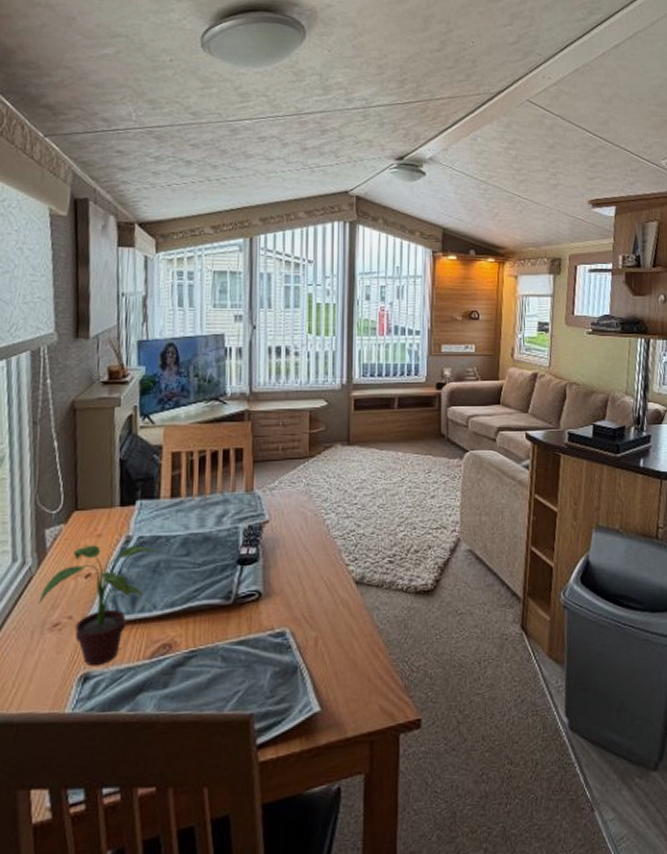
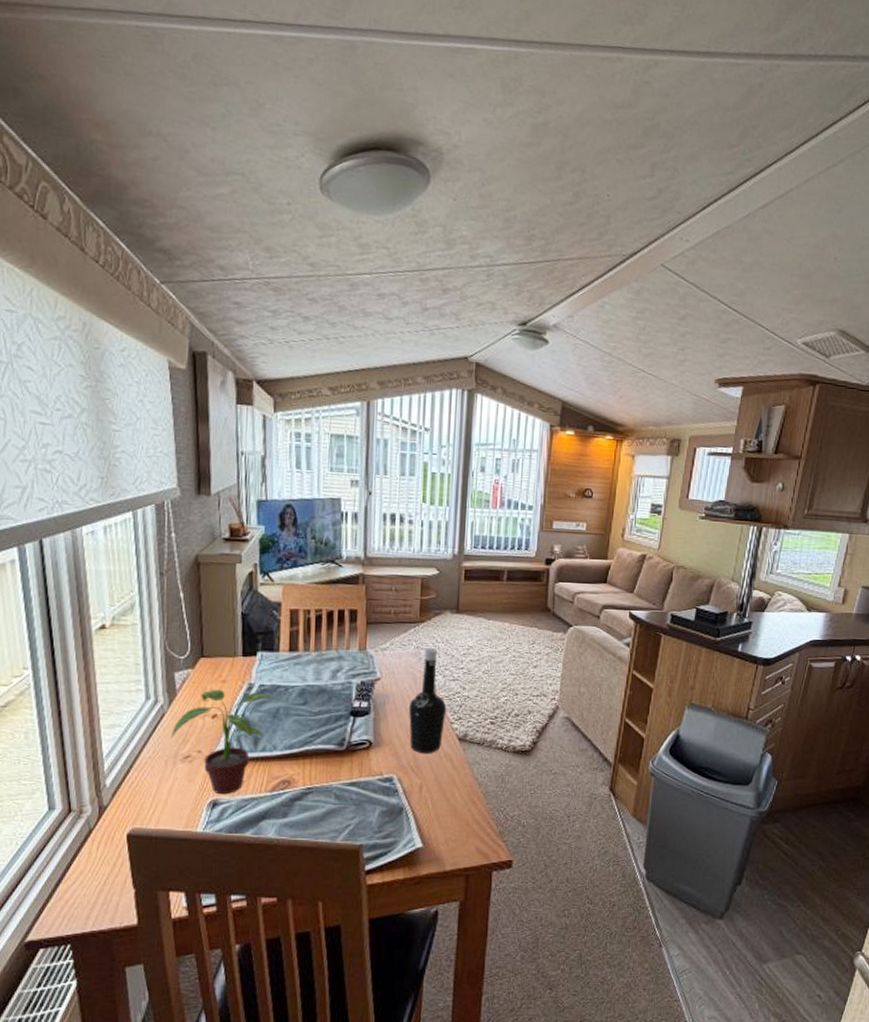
bottle: none [301,483,341,602] -> present [409,647,447,754]

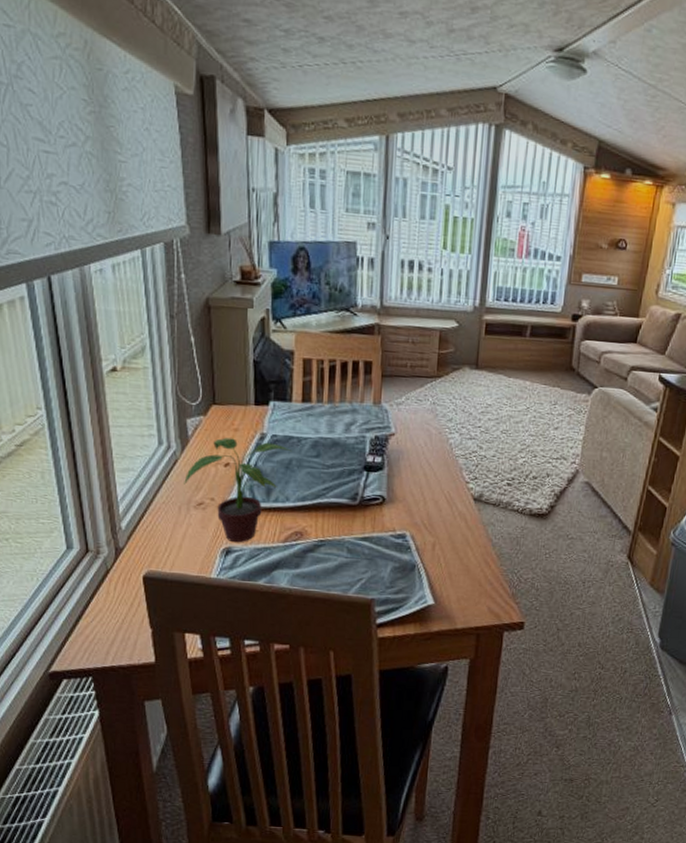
bottle: present [409,647,447,754] -> none [423,403,463,513]

